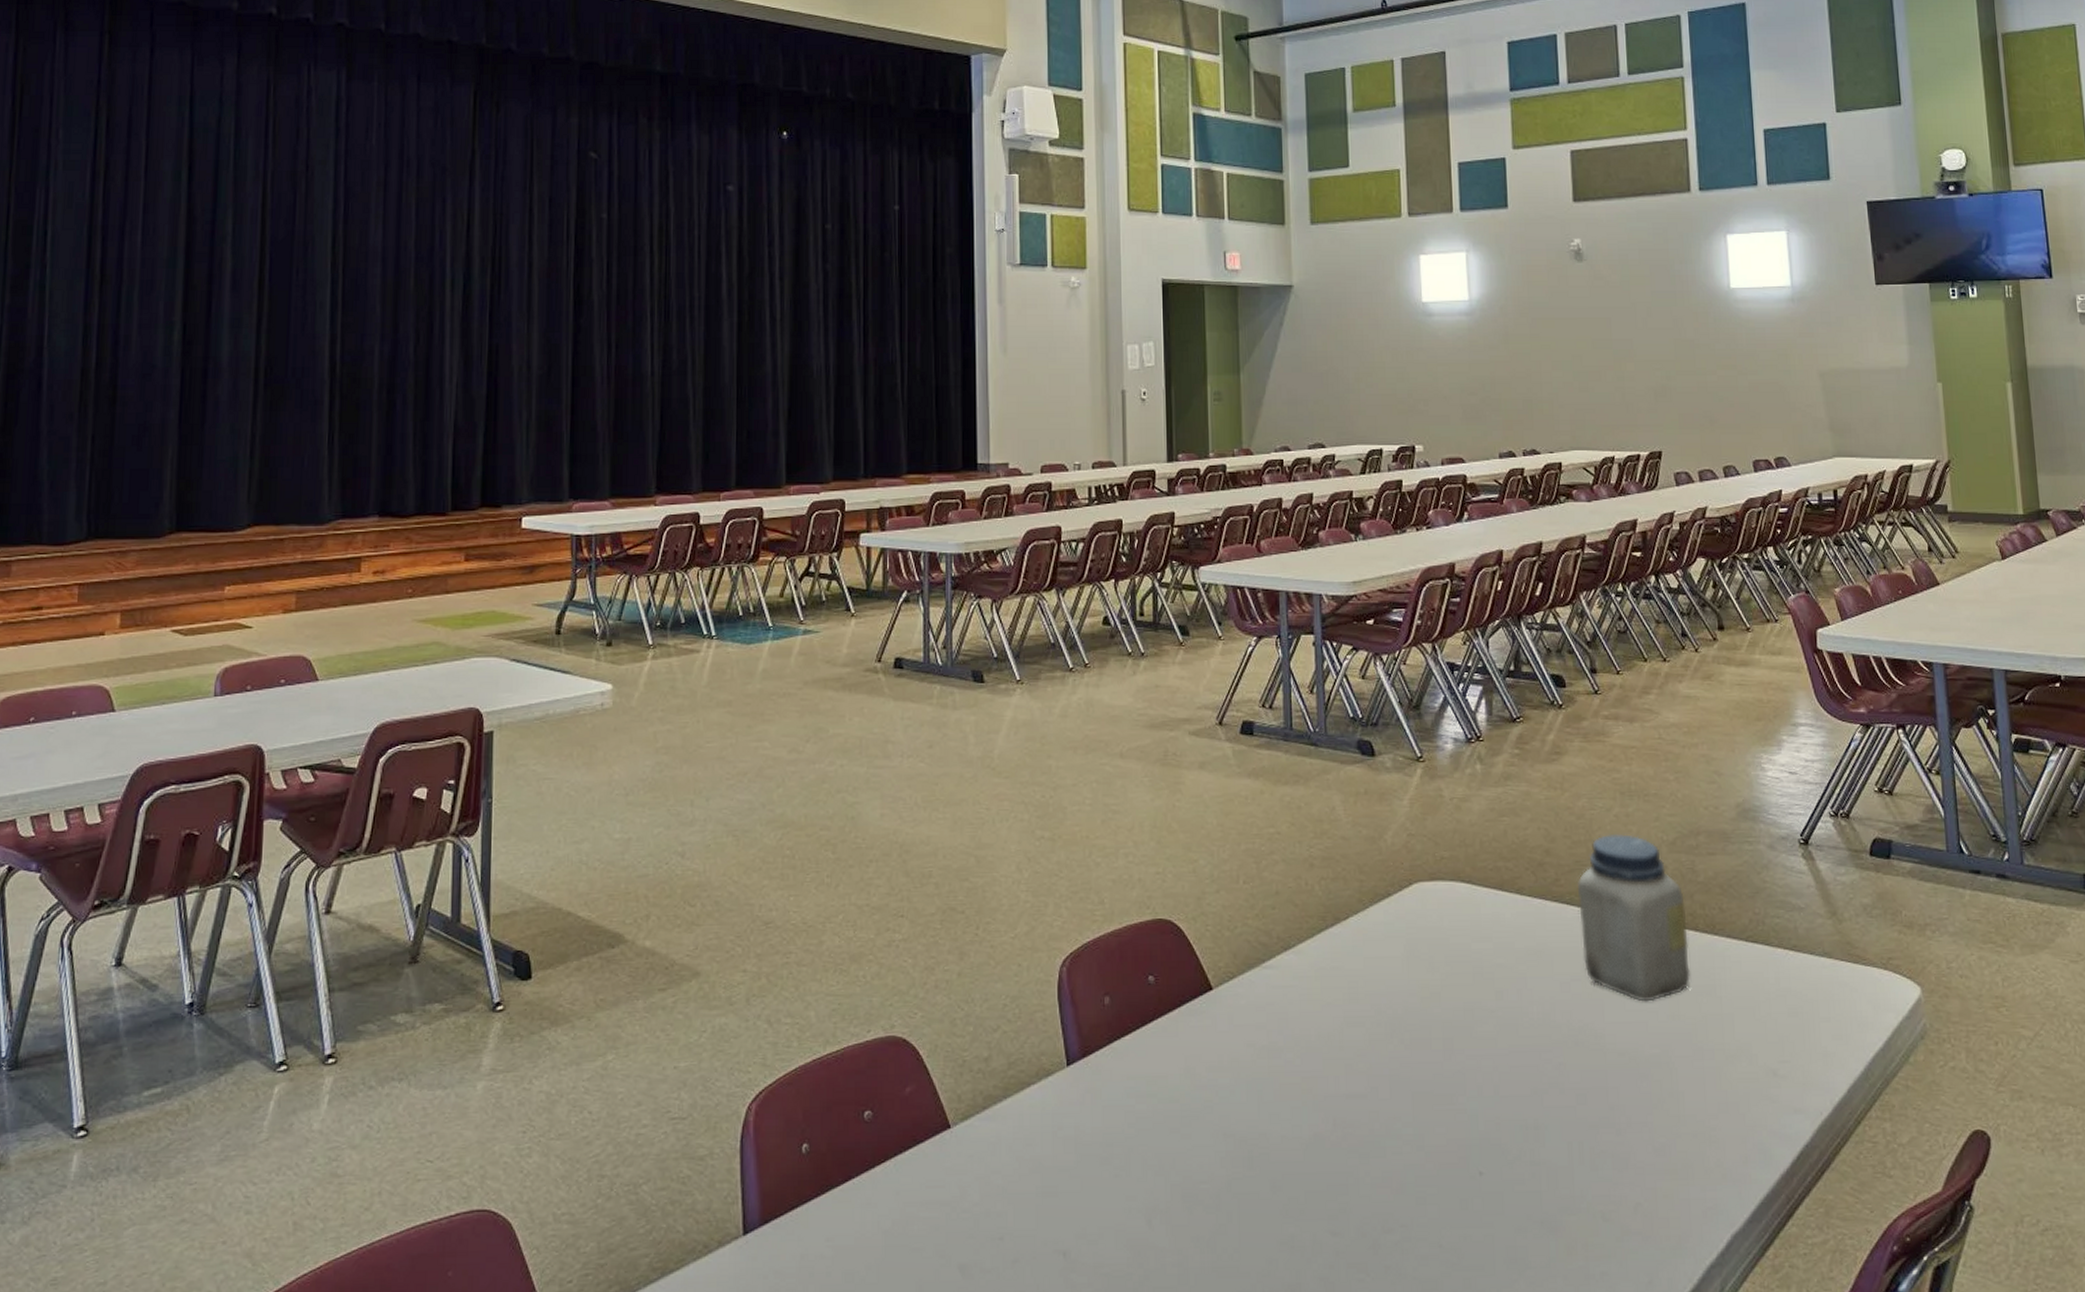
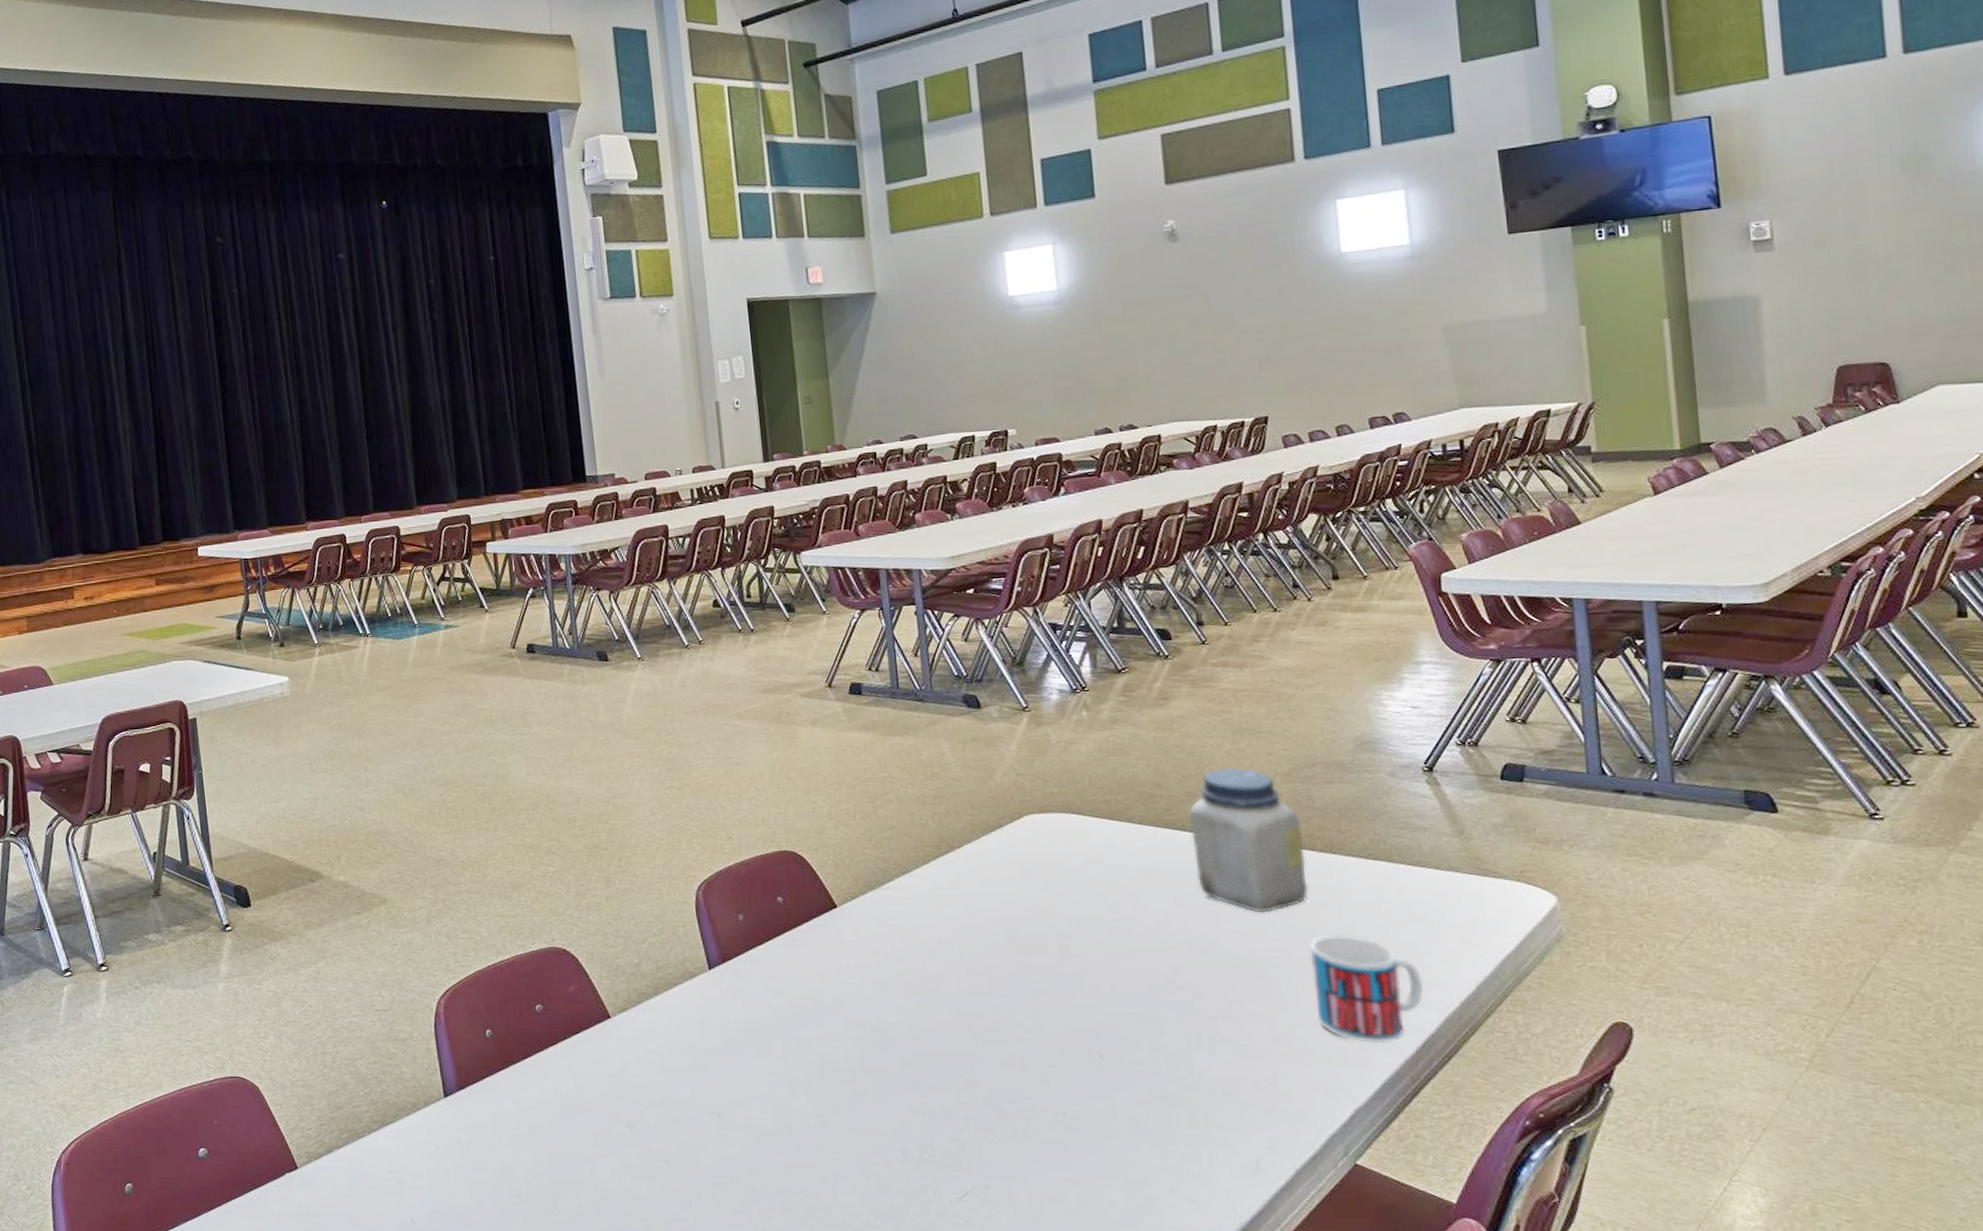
mug: none [1691,1028,1799,1156] -> present [1310,934,1424,1044]

